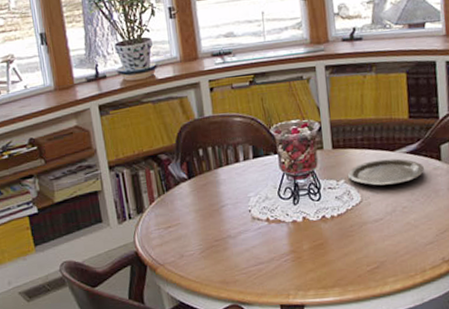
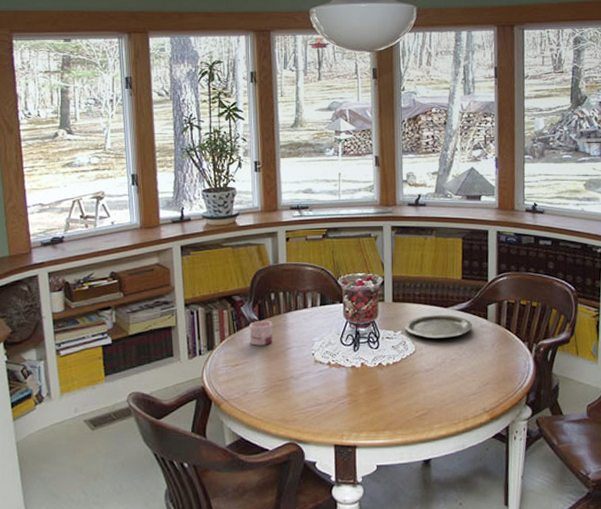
mug: none [179,178,205,206] -> present [249,321,273,346]

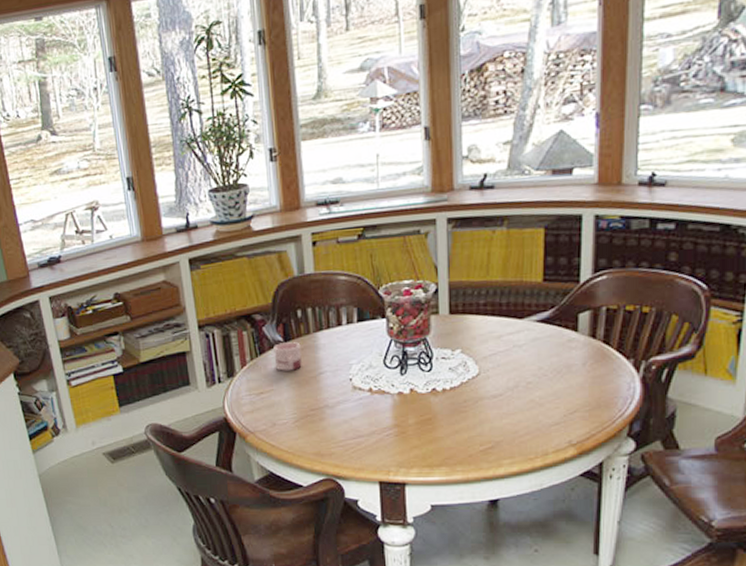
plate: present [405,315,472,339] -> none [466,327,556,358]

